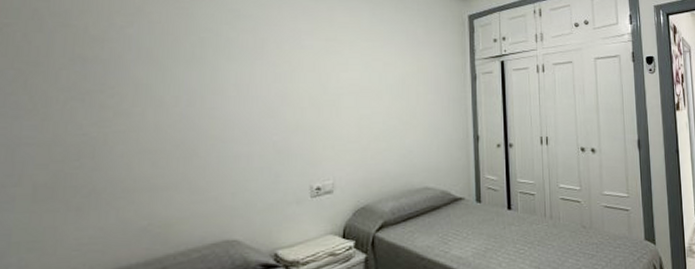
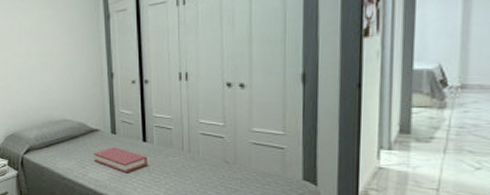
hardback book: none [456,217,512,247] -> present [93,147,148,173]

